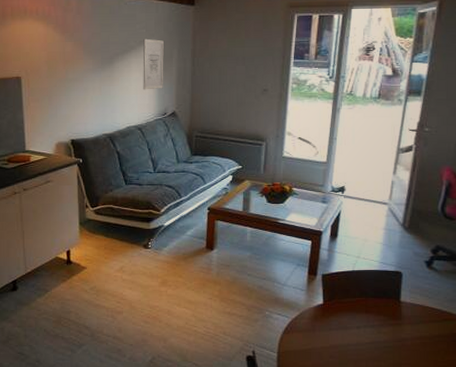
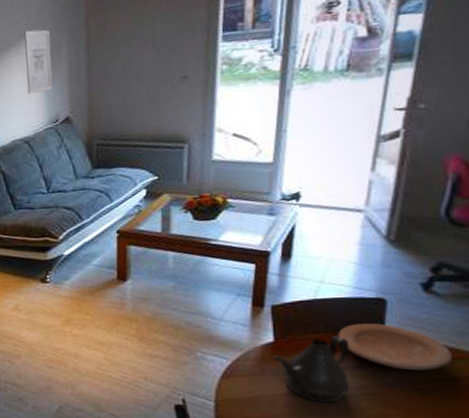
teapot: none [321,300,377,354] -> present [272,336,351,402]
plate: none [368,291,446,329] -> present [338,323,453,371]

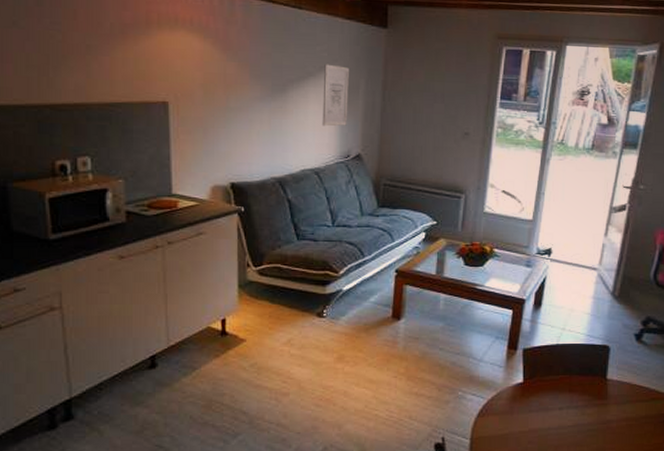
teapot: present [272,336,351,402] -> none [520,378,581,438]
plate: present [338,323,453,371] -> none [573,367,654,409]

